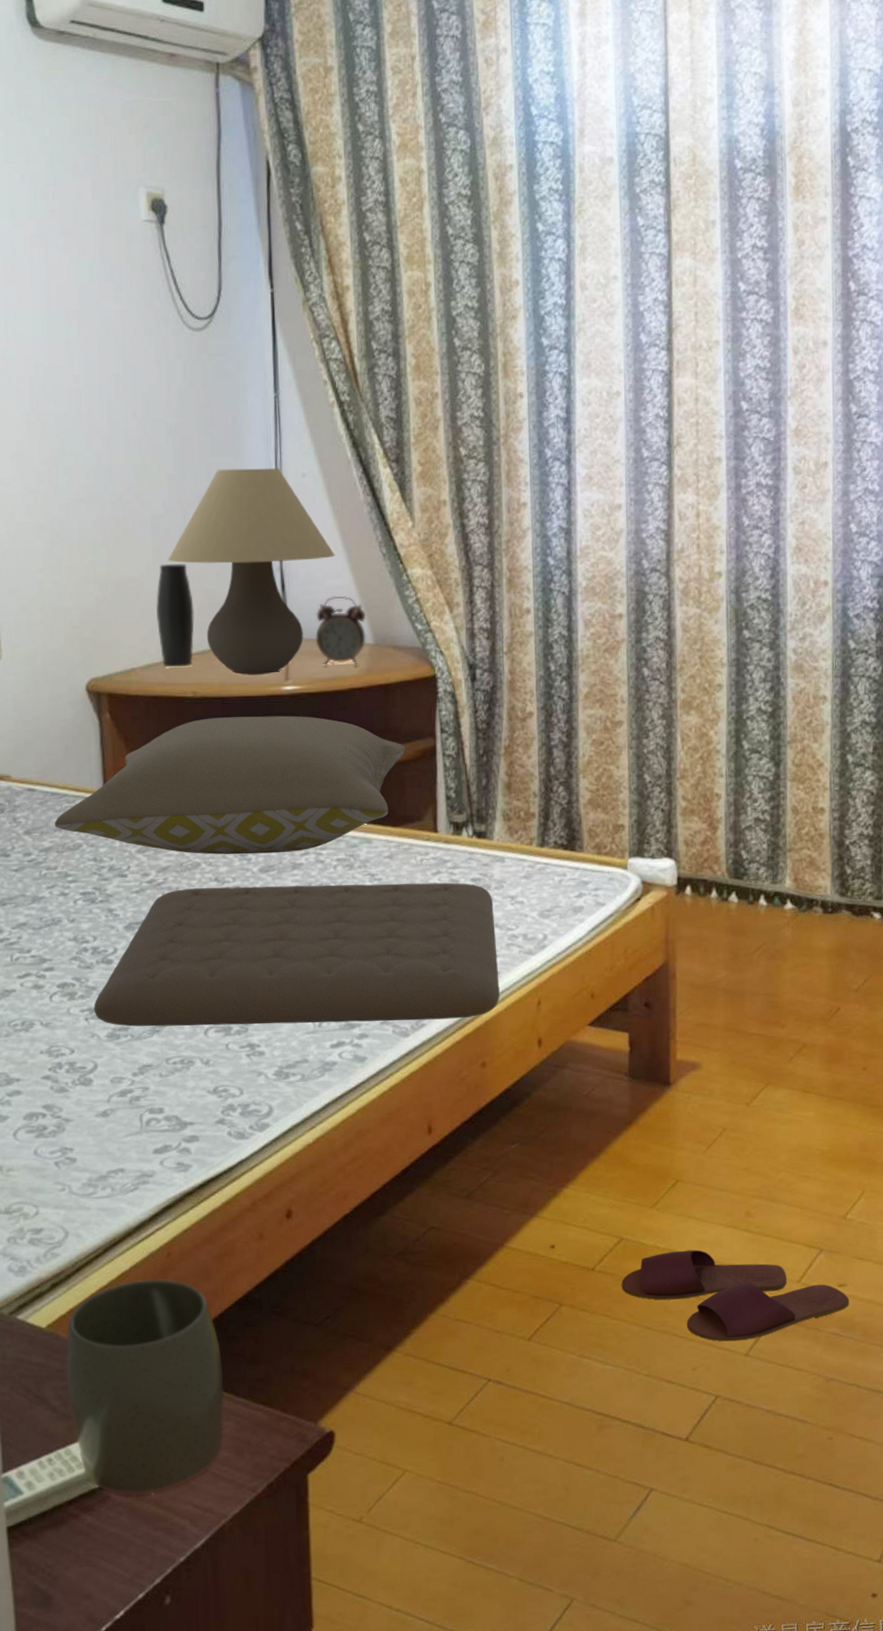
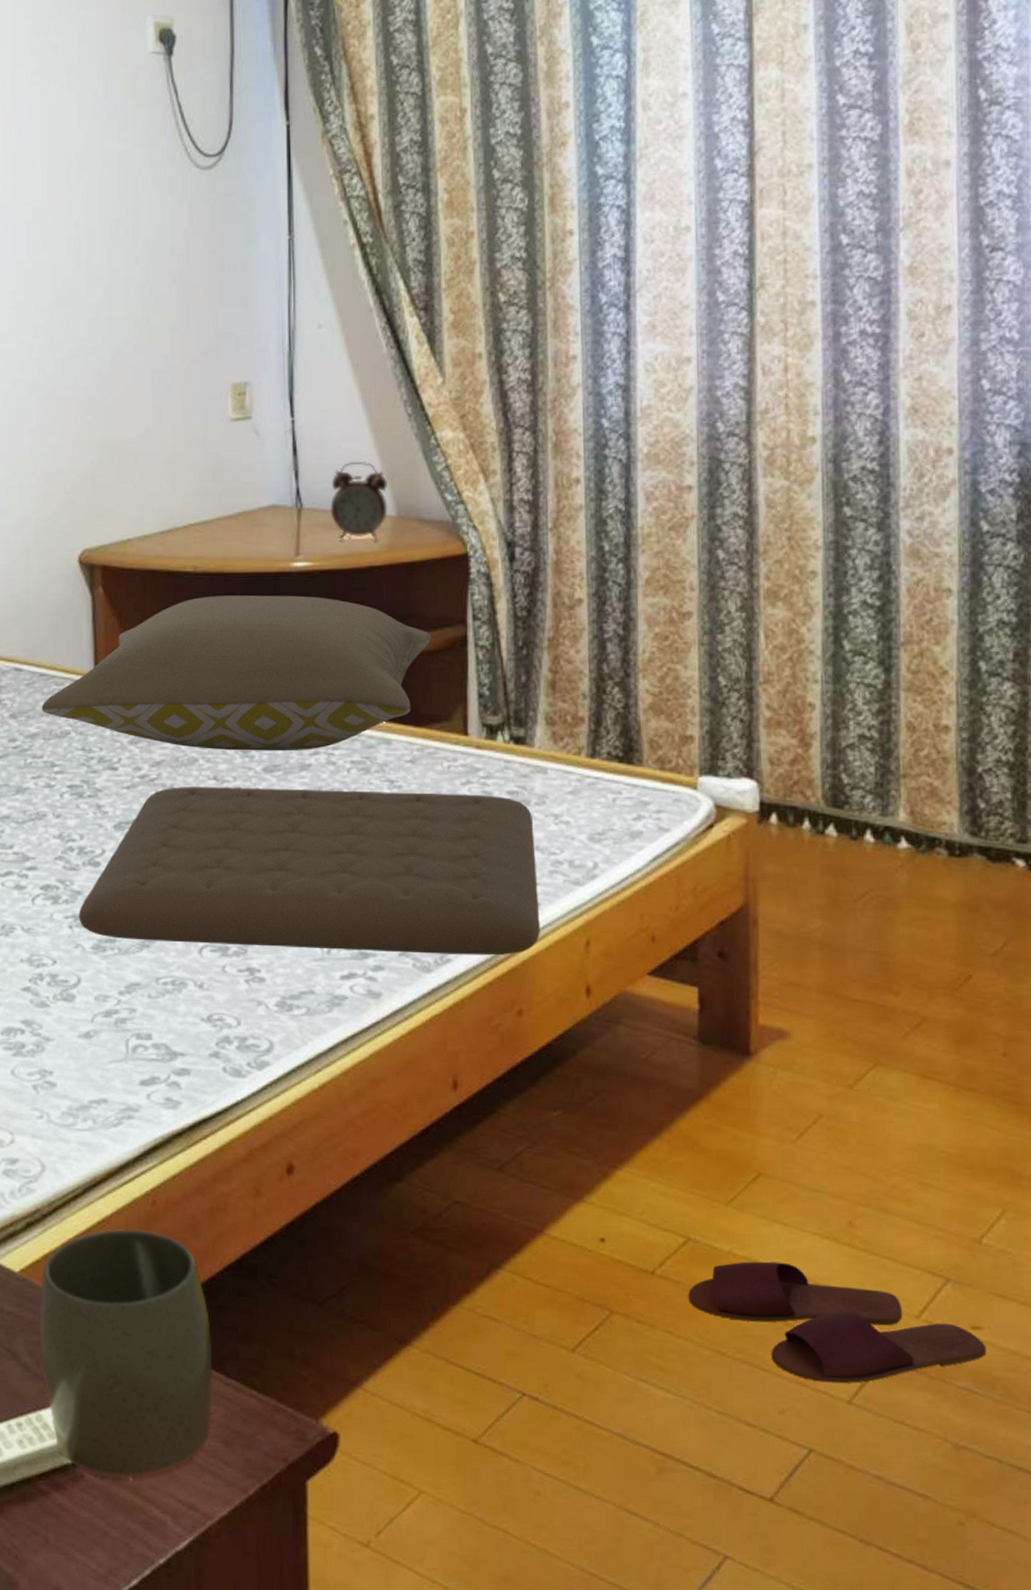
vase: present [155,564,195,668] -> none [154,424,197,539]
table lamp: present [167,468,335,676] -> none [168,318,354,550]

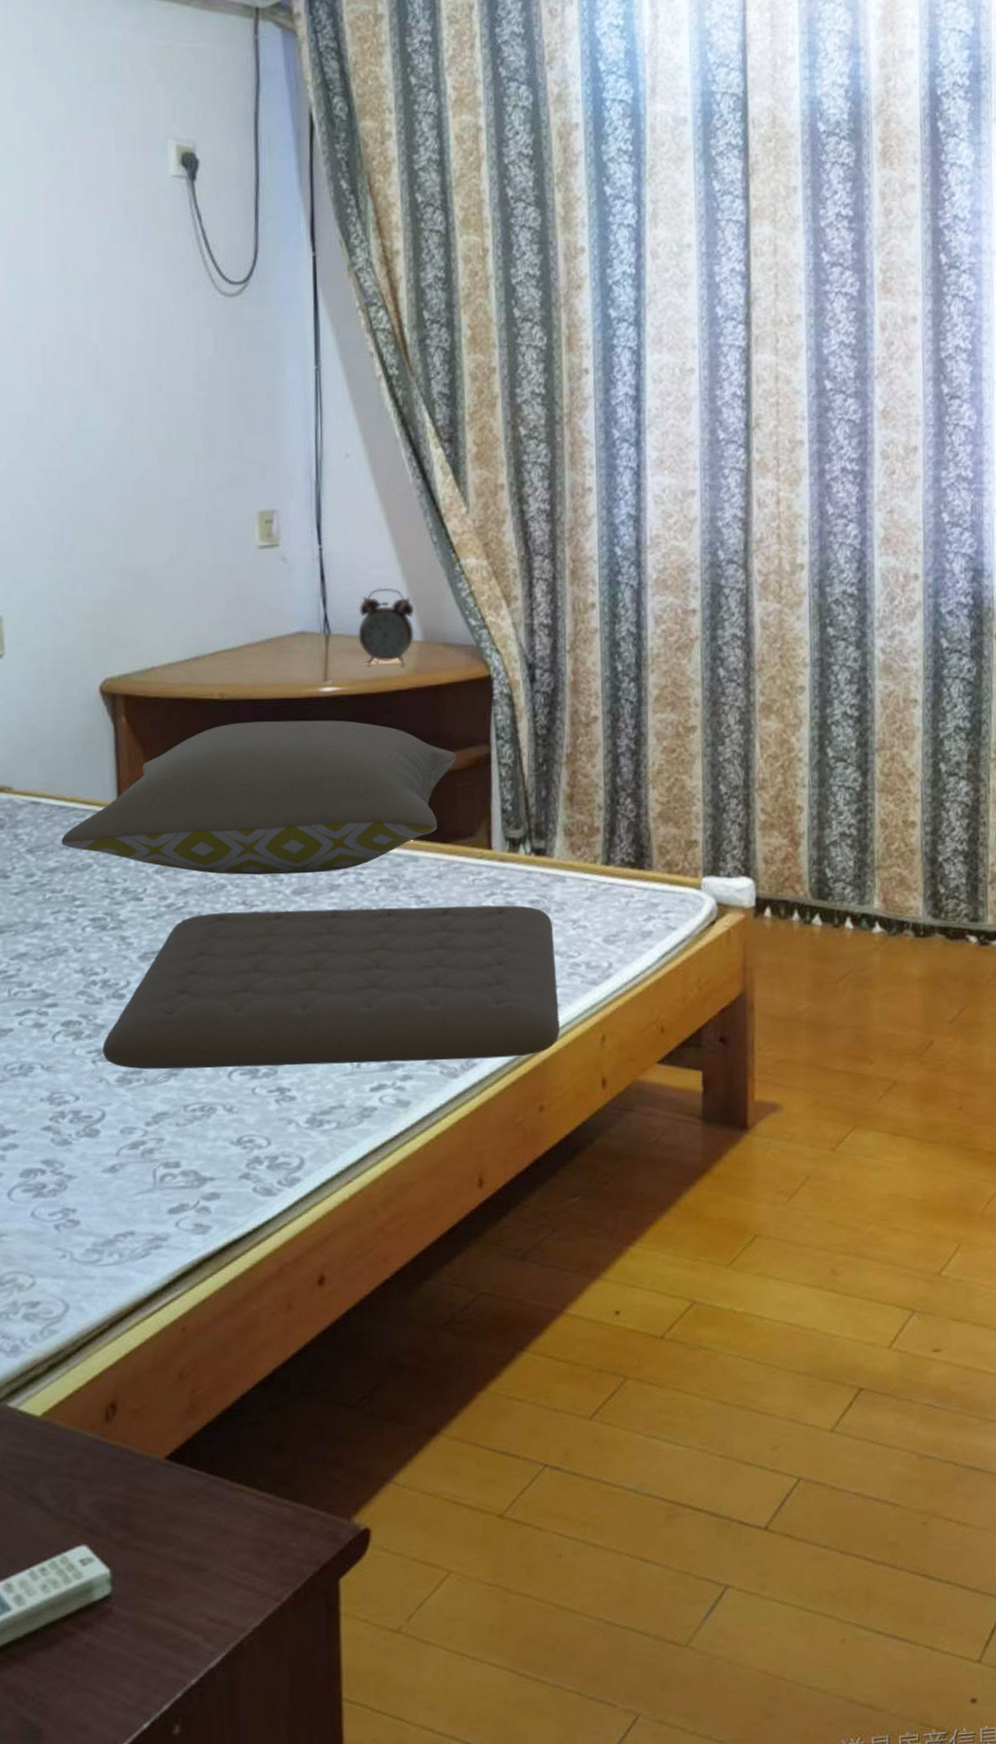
mug: present [39,1228,213,1480] -> none [63,1357,245,1609]
slippers: present [688,1261,987,1384] -> none [694,1313,945,1417]

